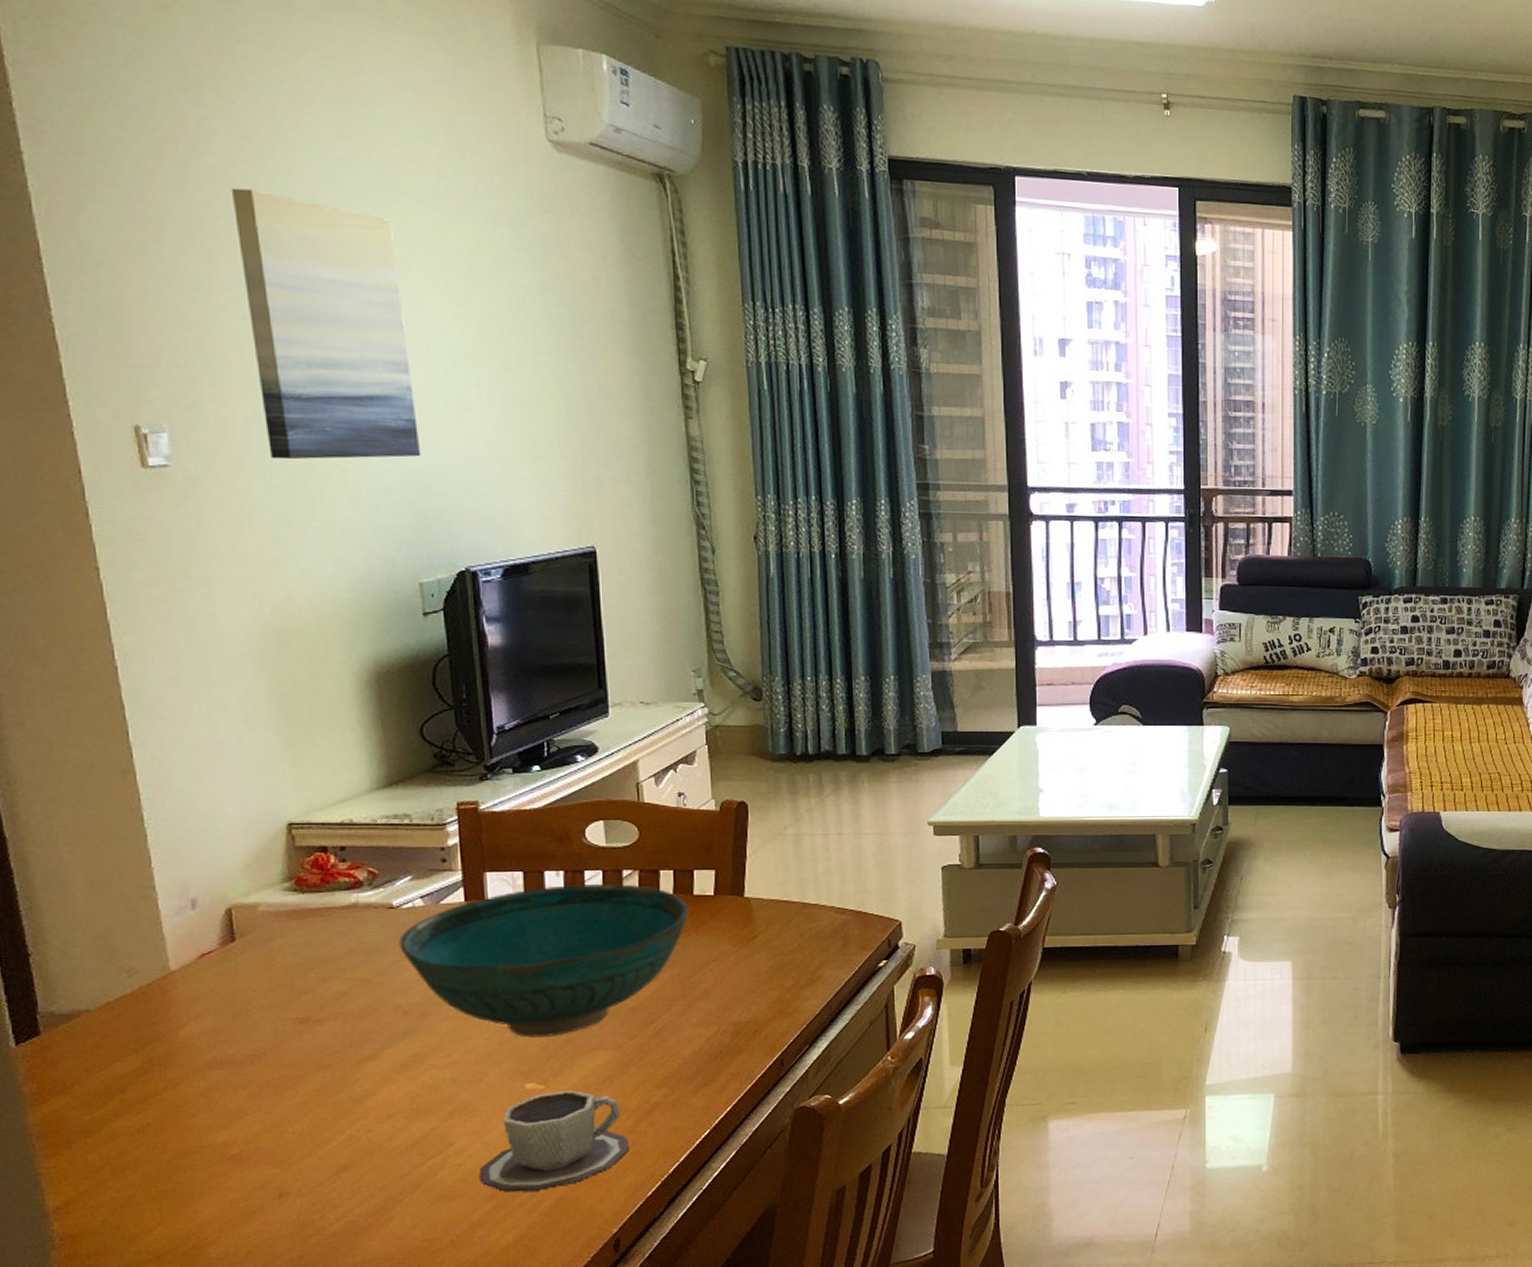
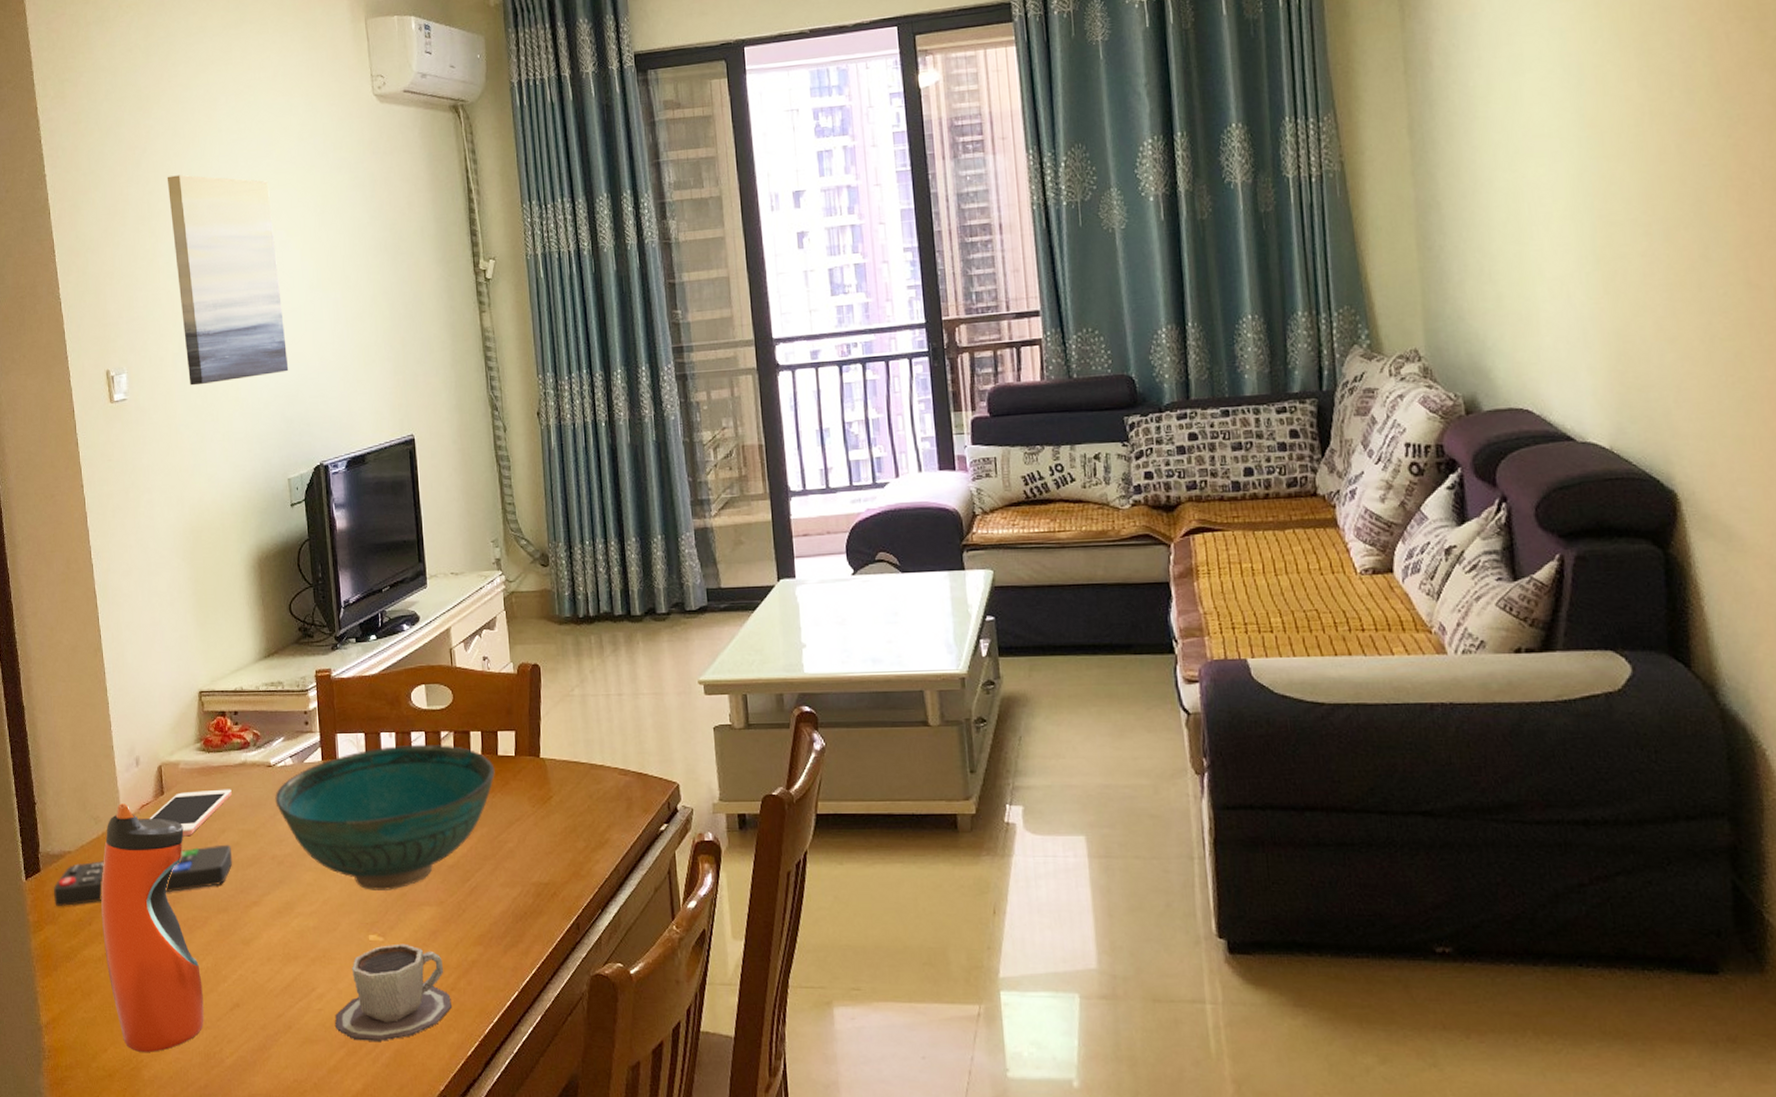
remote control: none [63,995,339,1074] -> present [54,844,233,906]
water bottle: none [138,952,298,1229] -> present [101,803,204,1052]
cell phone: none [213,933,337,988] -> present [149,789,232,837]

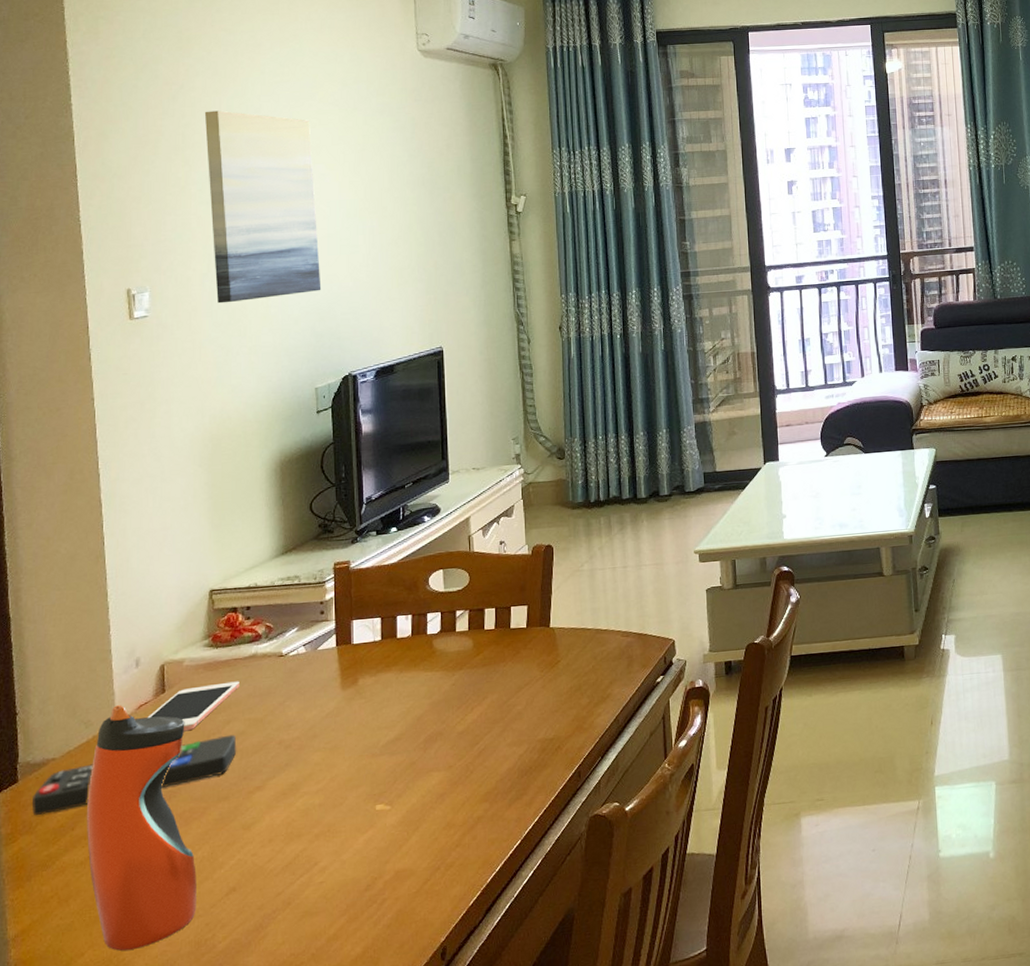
bowl: present [275,744,495,890] -> none [286,622,507,764]
cup: present [335,943,453,1041] -> none [337,809,457,907]

